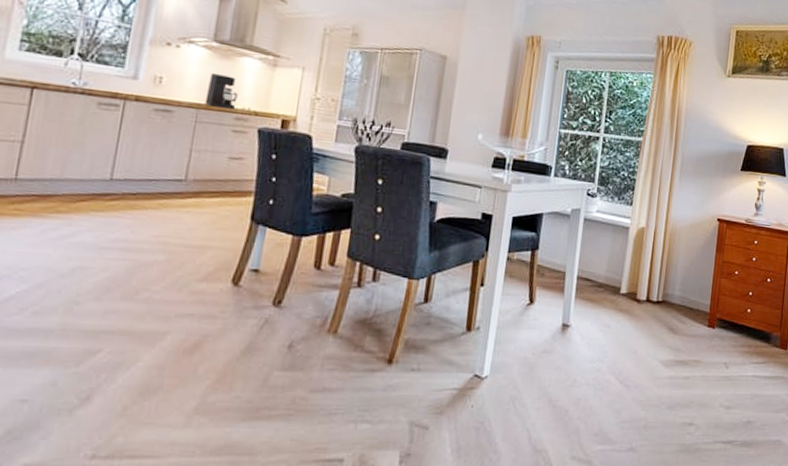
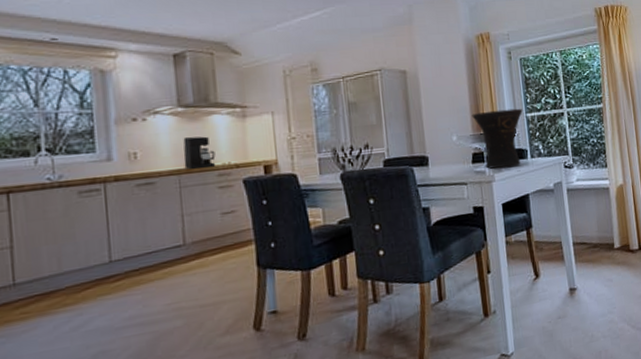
vase: none [503,116,557,182] -> present [471,108,523,169]

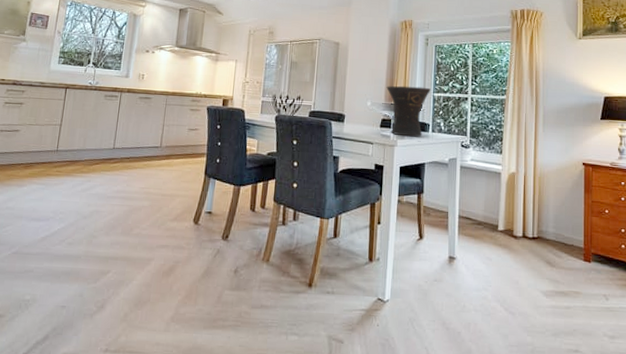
coffee maker: present [183,136,216,170] -> none [171,69,193,95]

